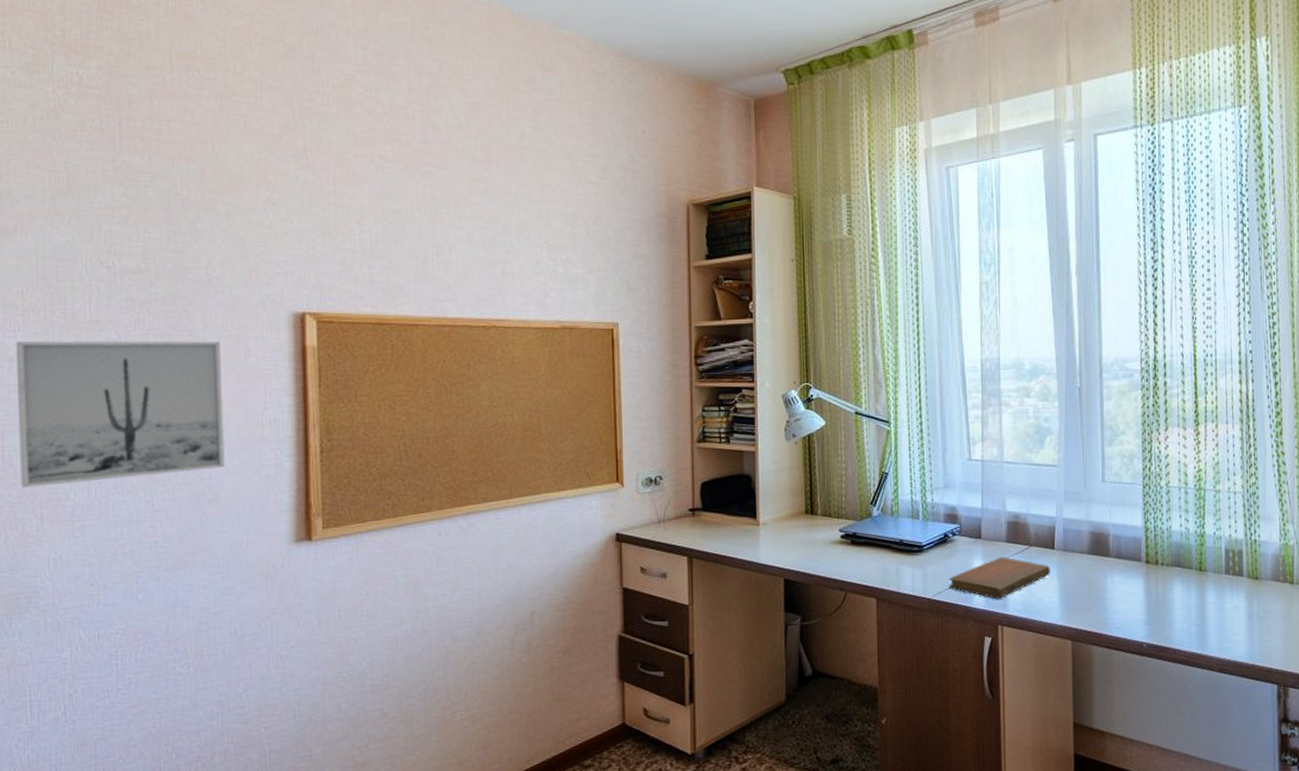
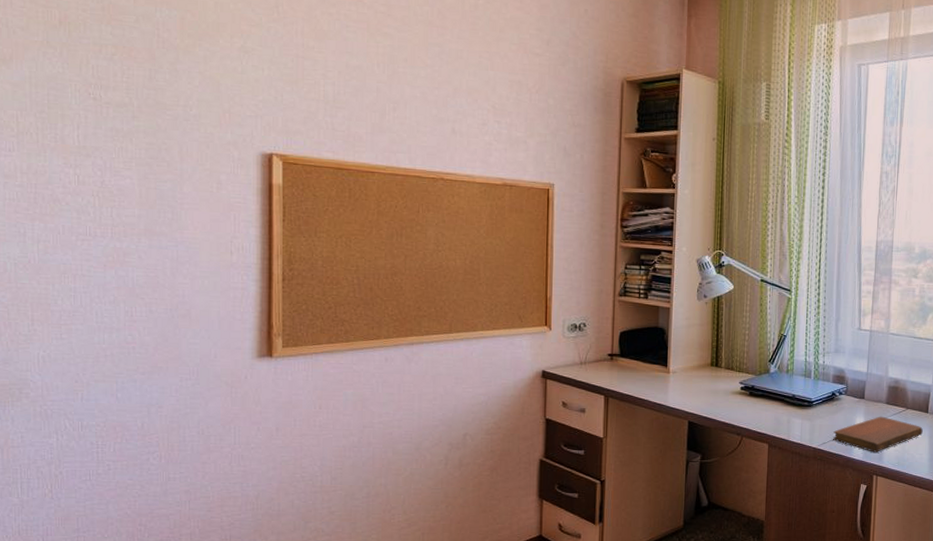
wall art: present [16,341,225,487] -> none [11,160,197,292]

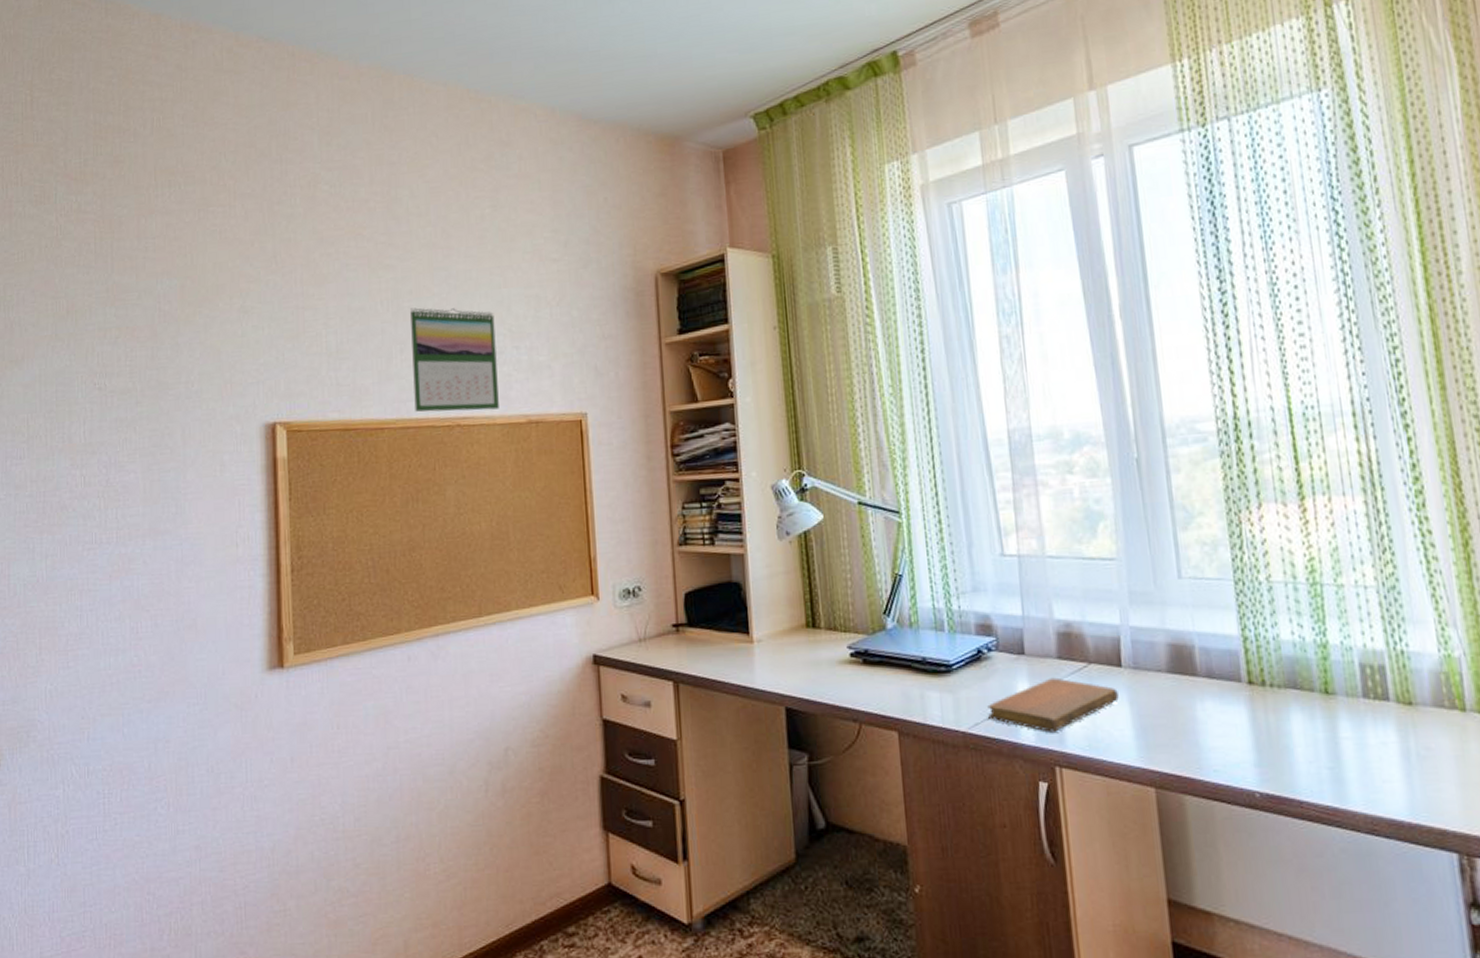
calendar: none [403,74,481,170] -> present [409,307,499,412]

